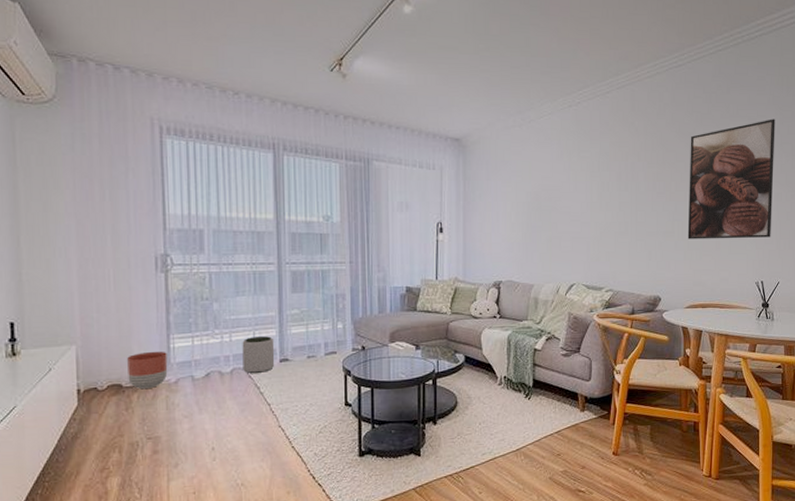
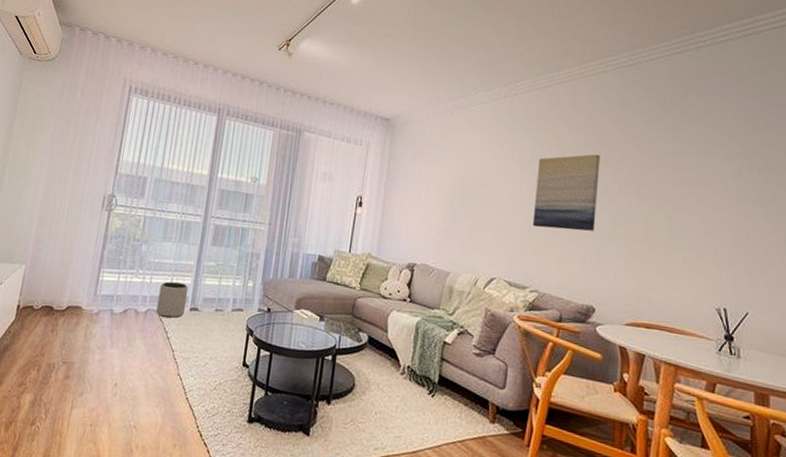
planter: present [127,351,168,390] -> none [59,280,96,316]
wall art: none [603,156,659,232] -> present [532,154,601,231]
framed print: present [687,119,775,239] -> none [631,127,745,259]

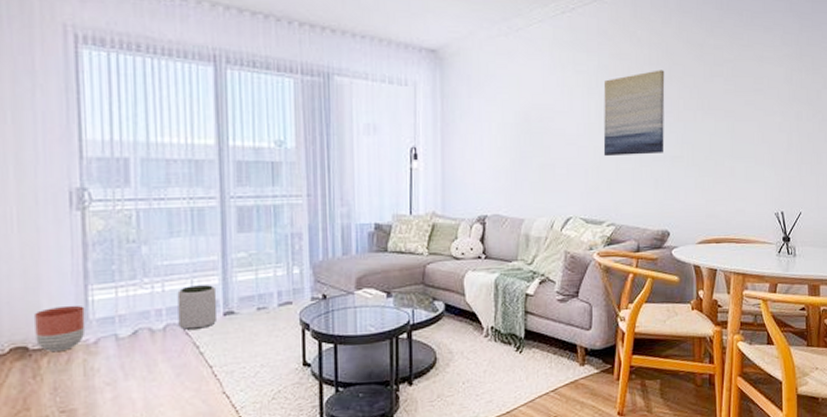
planter: none [59,280,96,316] -> present [35,305,86,353]

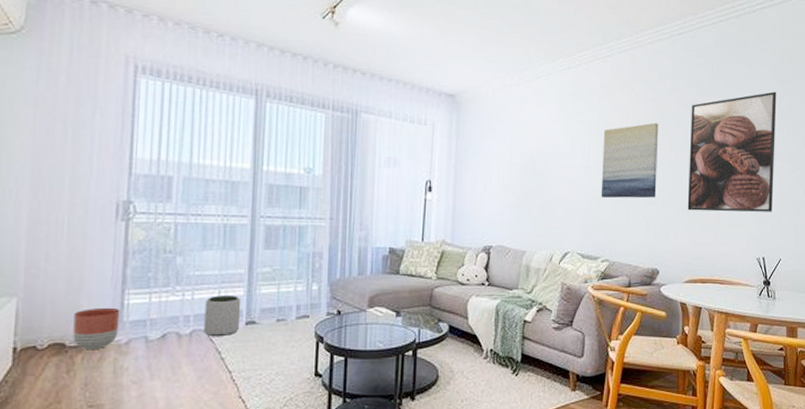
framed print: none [698,28,794,165] -> present [687,91,777,212]

